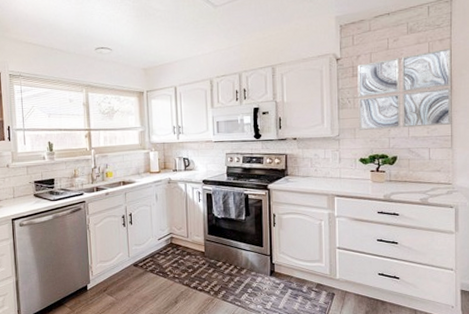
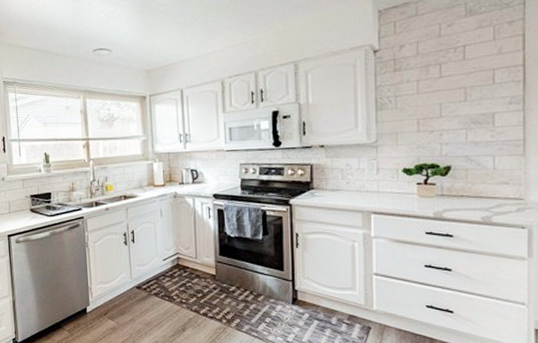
wall art: present [357,47,452,130] -> none [400,30,525,135]

